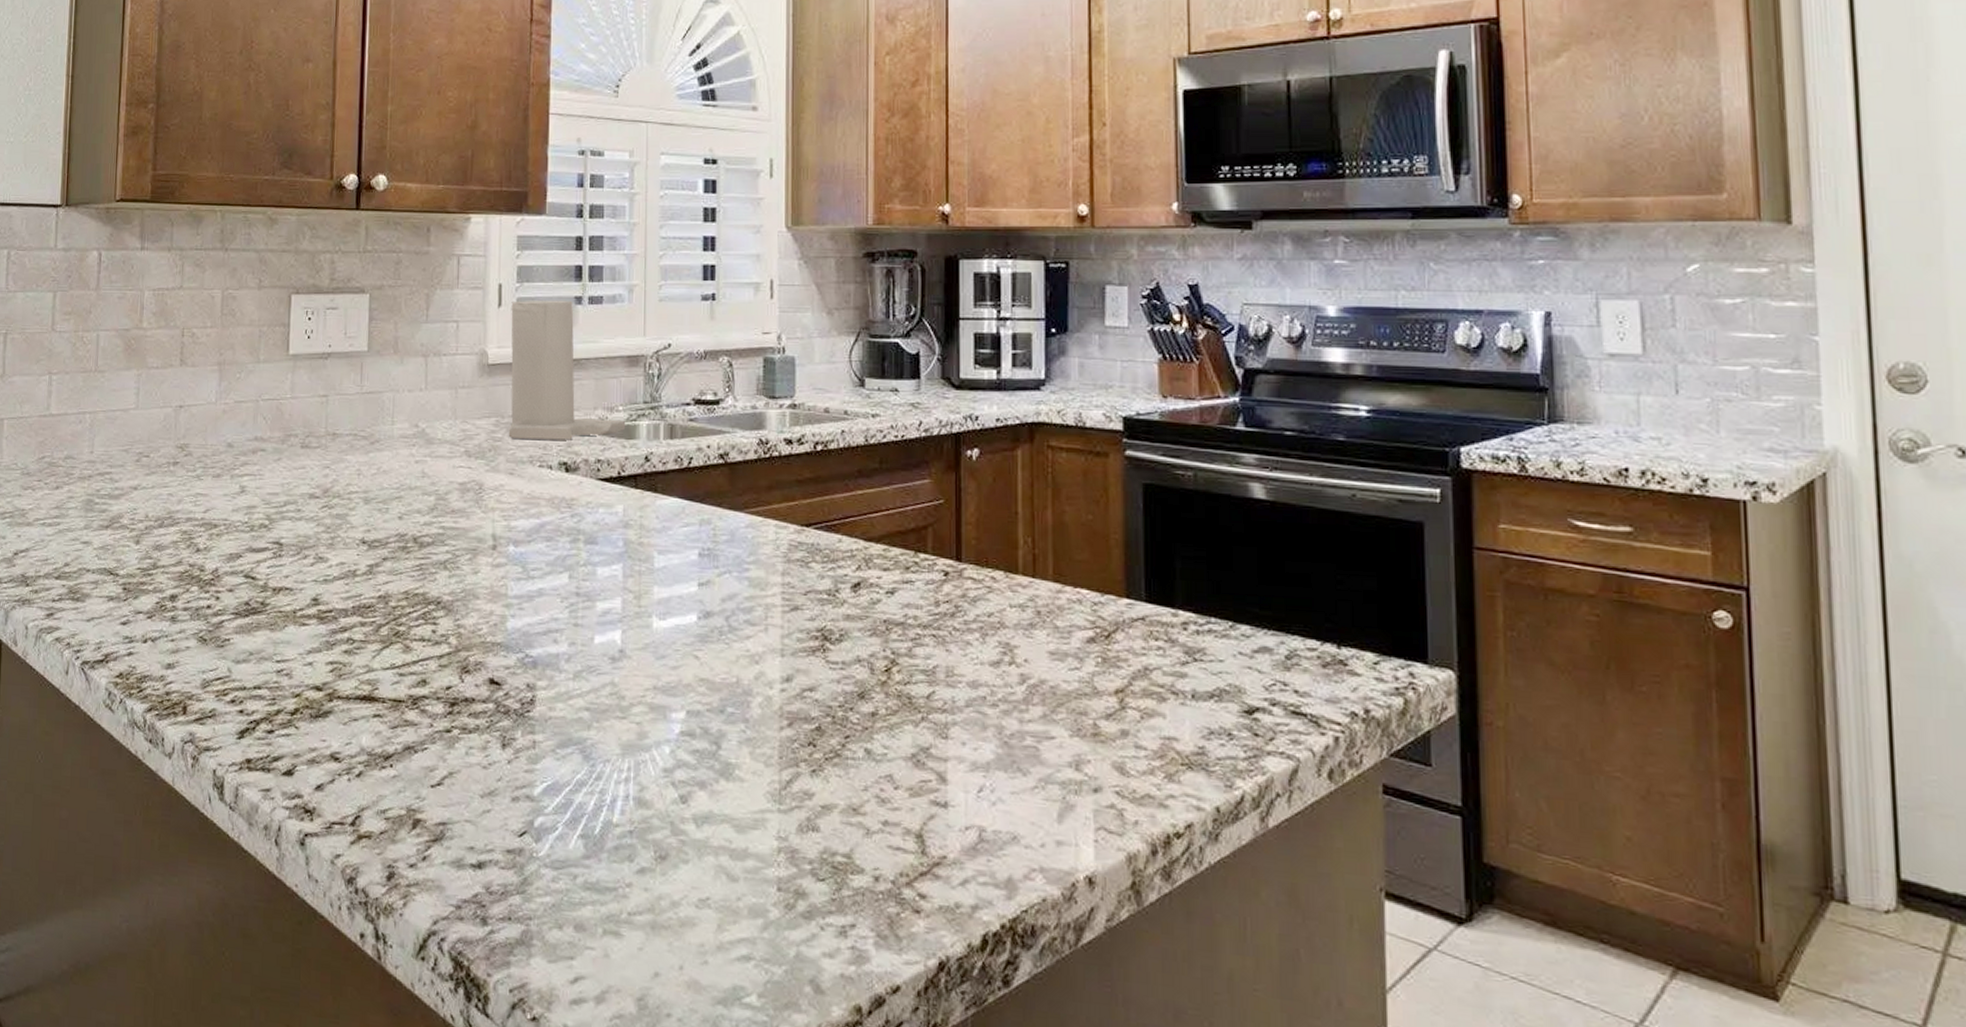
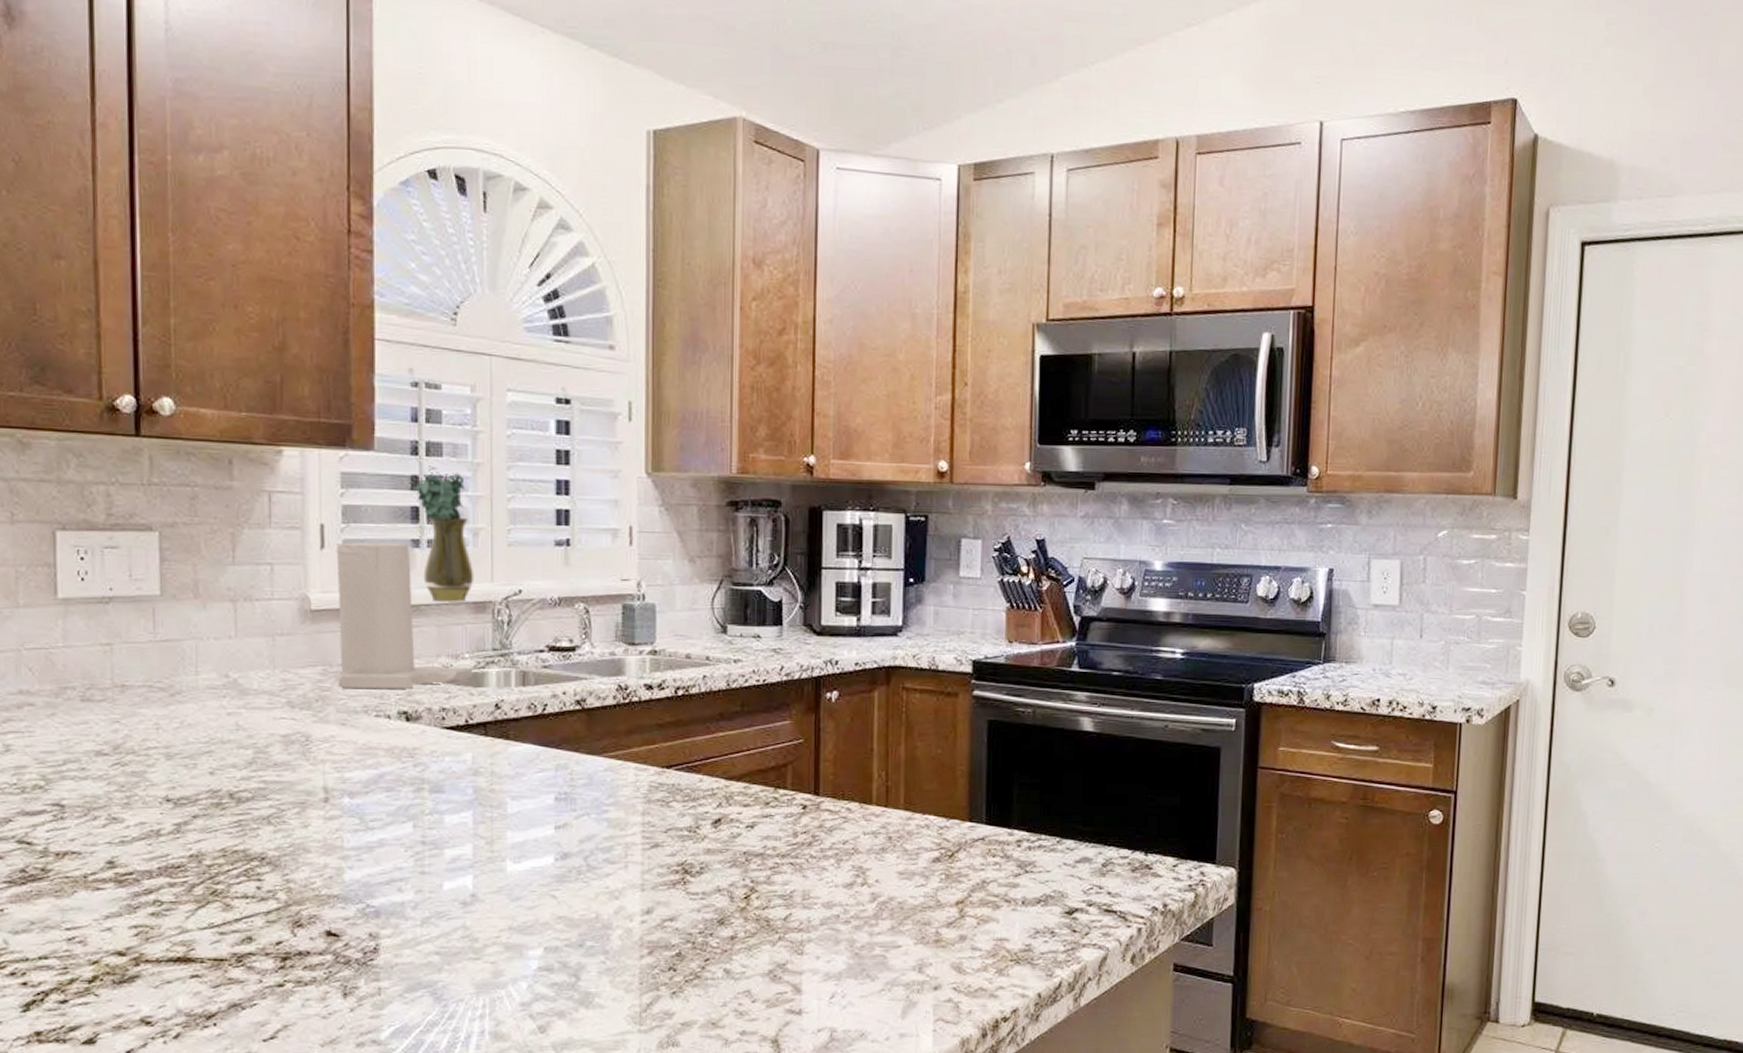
vase: none [577,227,629,356] -> present [412,466,474,602]

